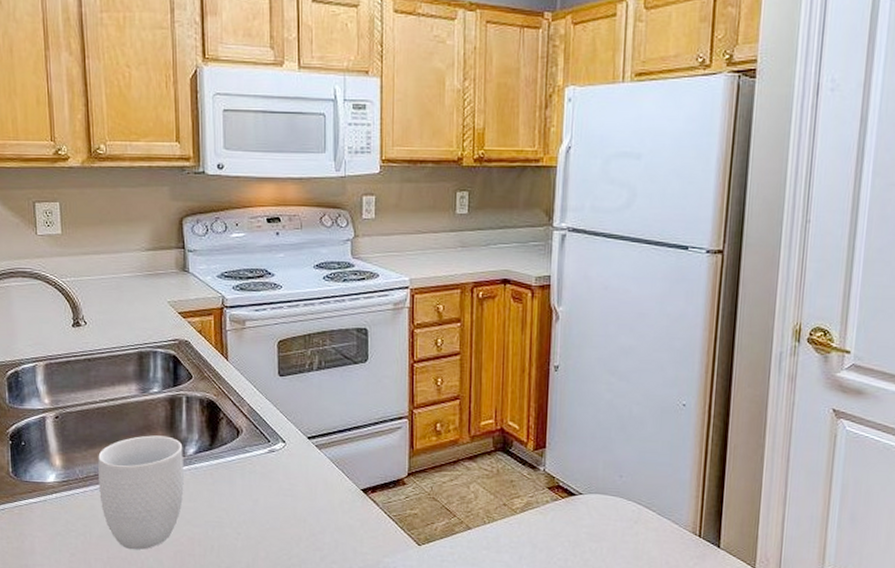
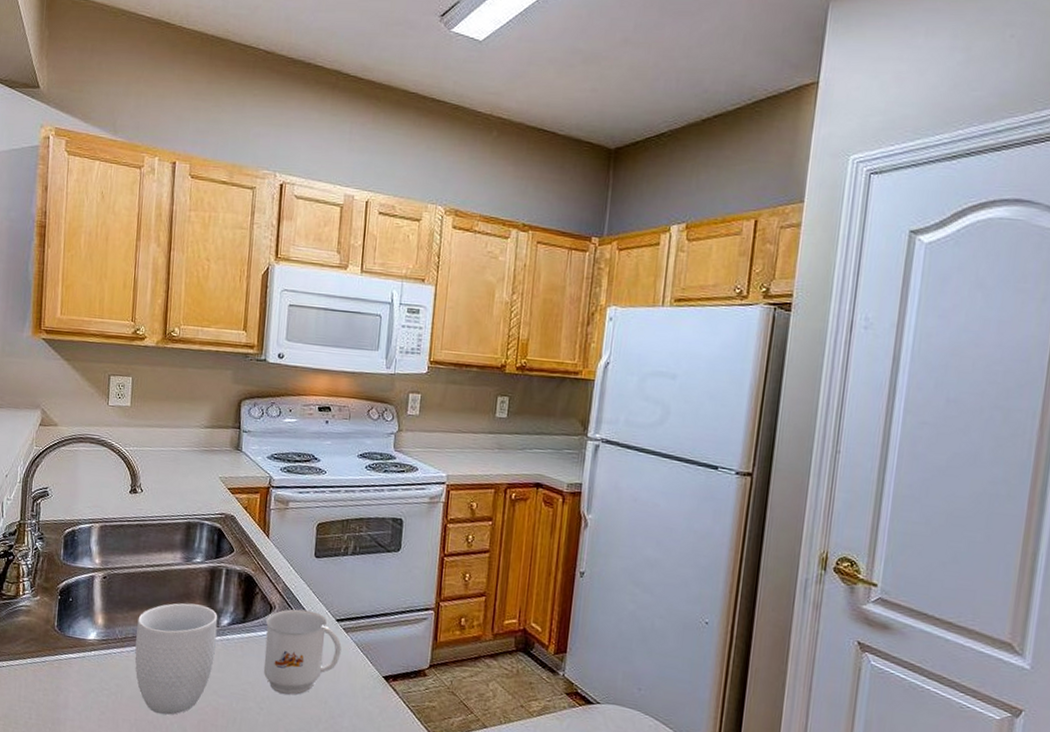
mug: none [234,430,316,518] -> present [263,609,342,695]

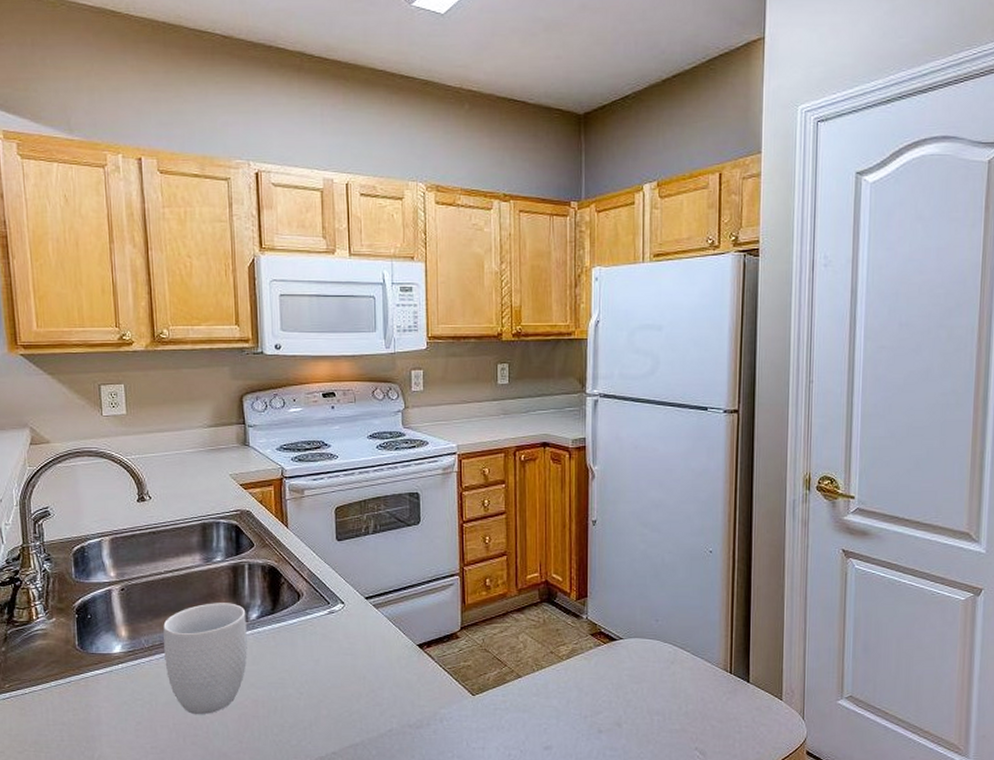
mug: present [263,609,342,695] -> none [296,593,374,677]

